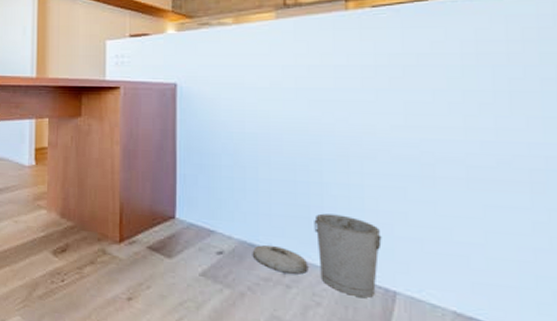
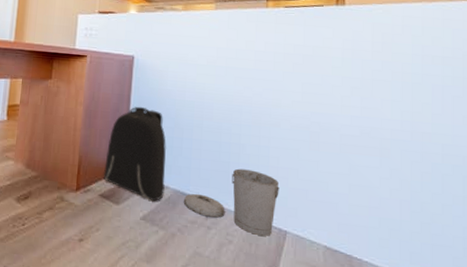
backpack: none [151,142,227,255] -> present [104,106,166,202]

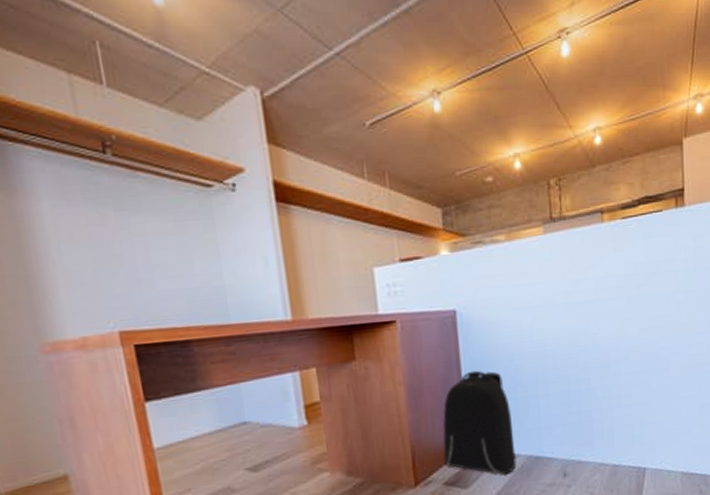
trash can: present [183,168,280,236] -> none [538,413,635,480]

